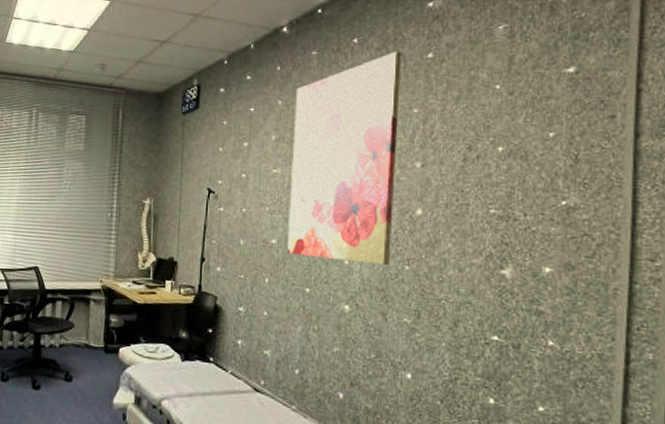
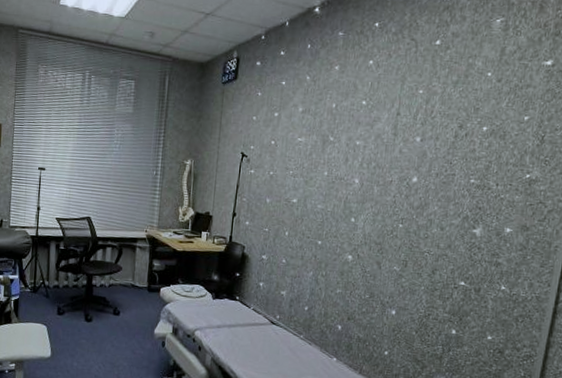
wall art: present [286,51,402,265] -> none [304,37,415,223]

